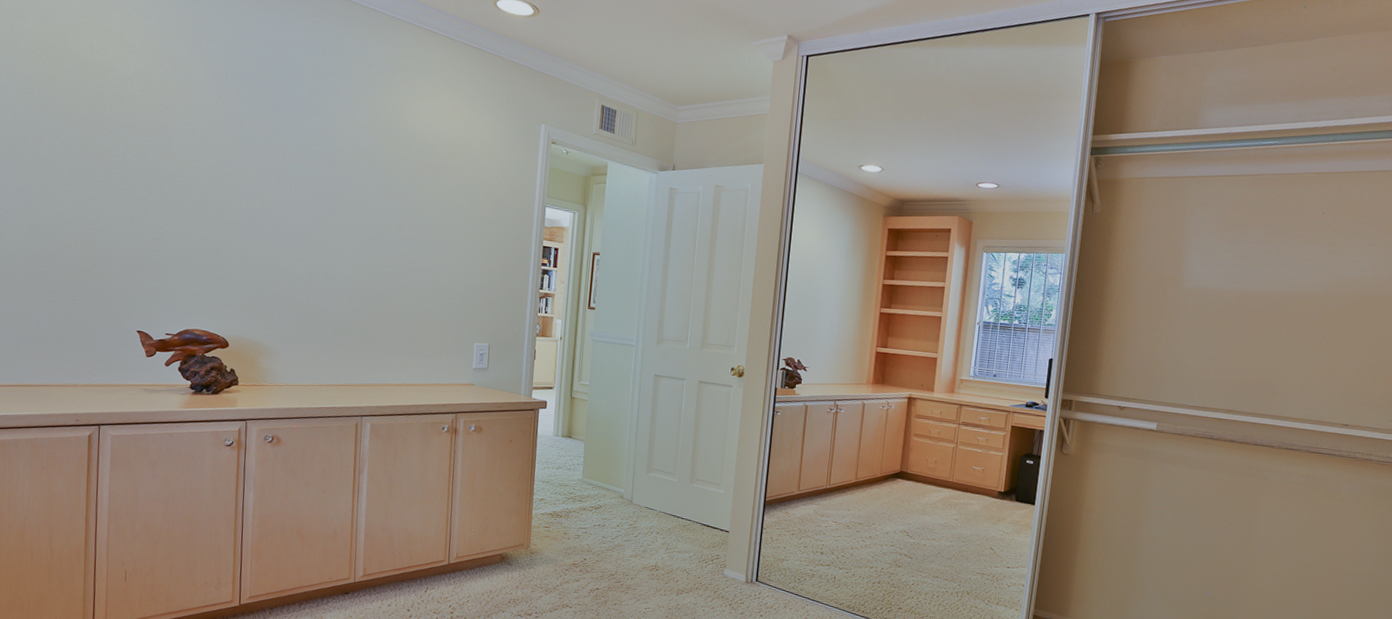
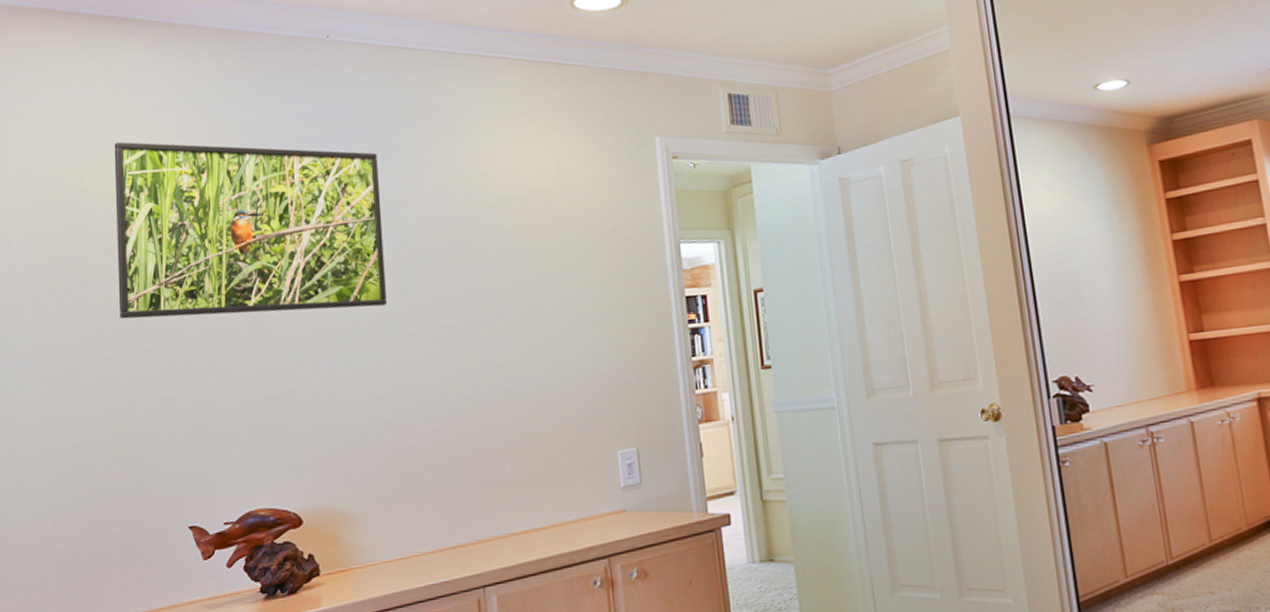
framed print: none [91,17,322,201] -> present [114,141,388,319]

